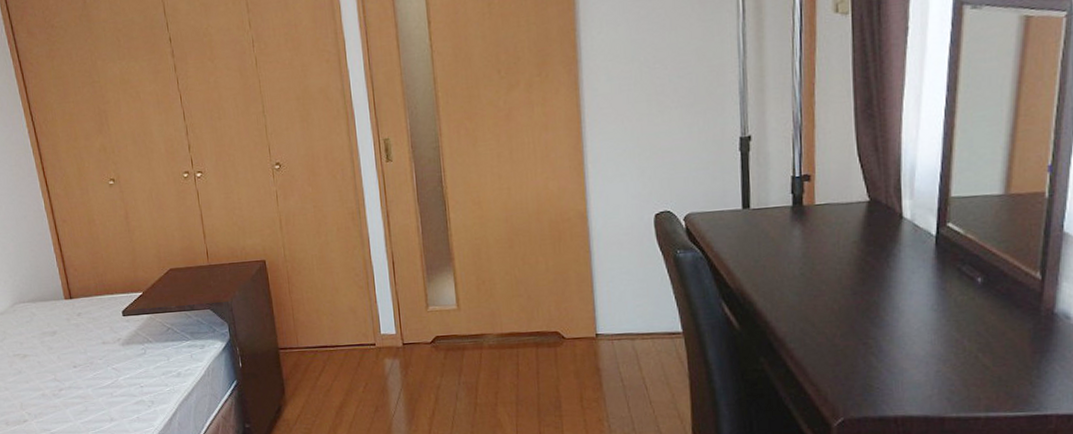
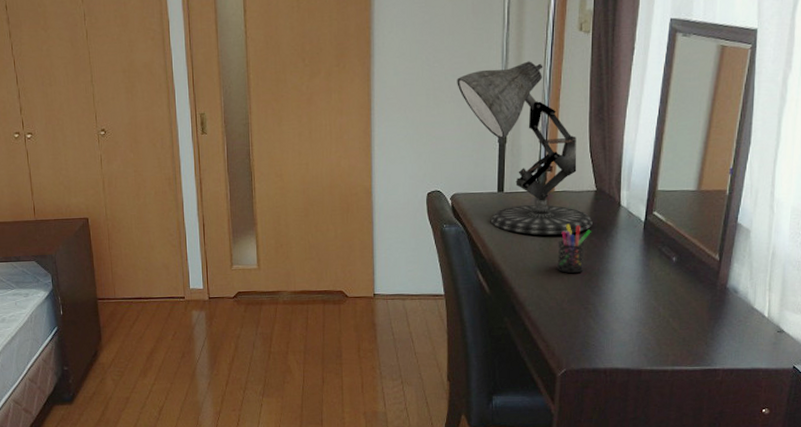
desk lamp: none [683,53,867,258] -> present [457,61,593,236]
pen holder: none [823,242,866,302] -> present [557,223,591,273]

